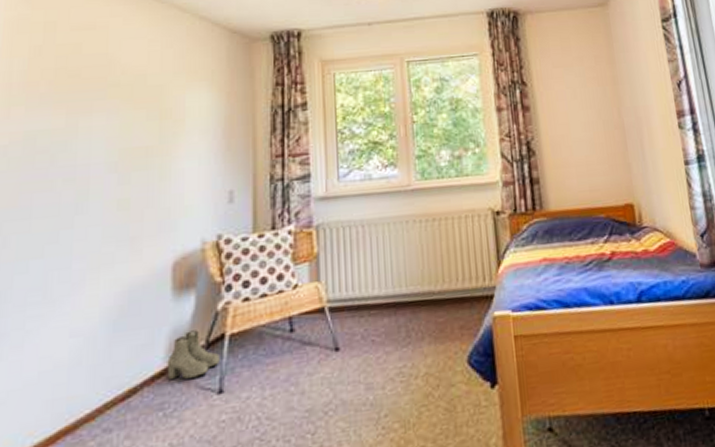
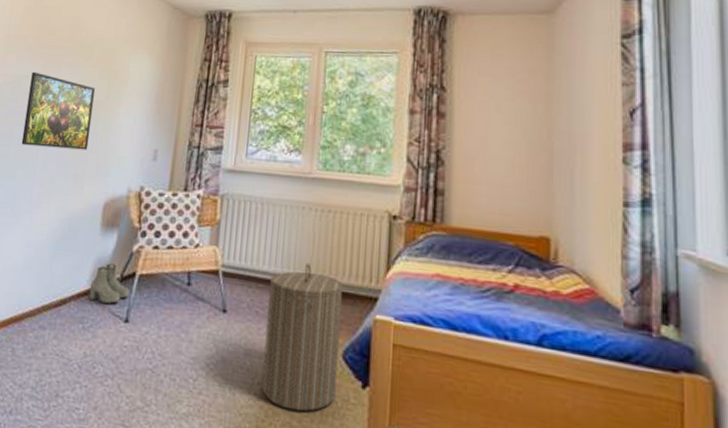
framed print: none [46,123,144,215] -> present [21,71,96,150]
laundry hamper: none [383,276,468,433] -> present [261,262,344,412]

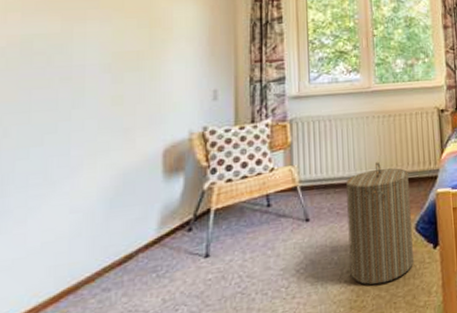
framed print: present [21,71,96,150] -> none [45,29,135,109]
boots: present [89,263,130,304] -> none [159,206,206,248]

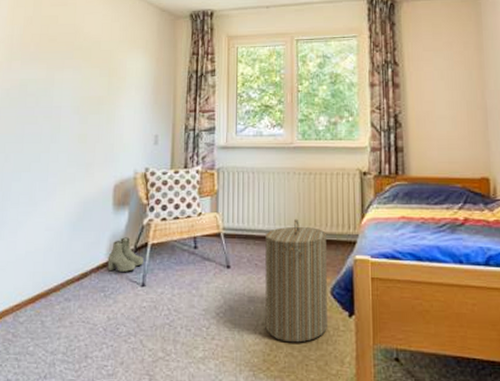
boots: none [159,206,206,248] -> present [107,237,144,272]

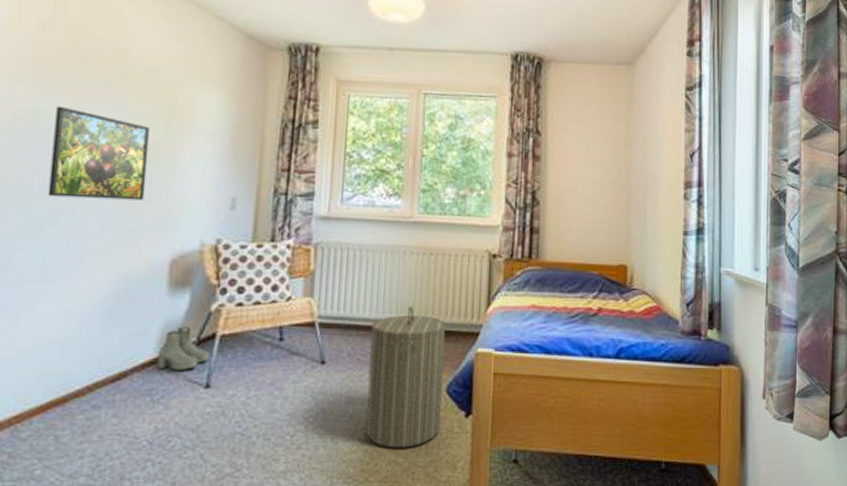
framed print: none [33,75,98,141] -> present [47,106,151,201]

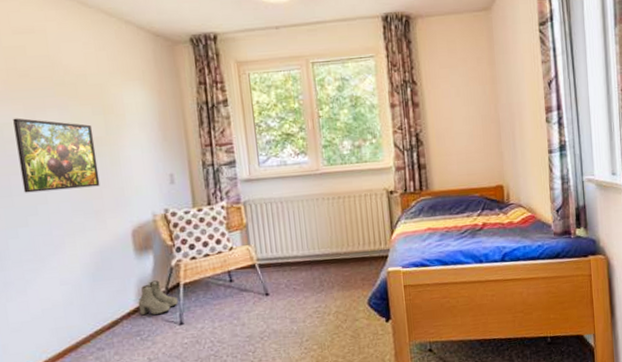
laundry hamper: present [365,305,447,449] -> none [300,241,368,352]

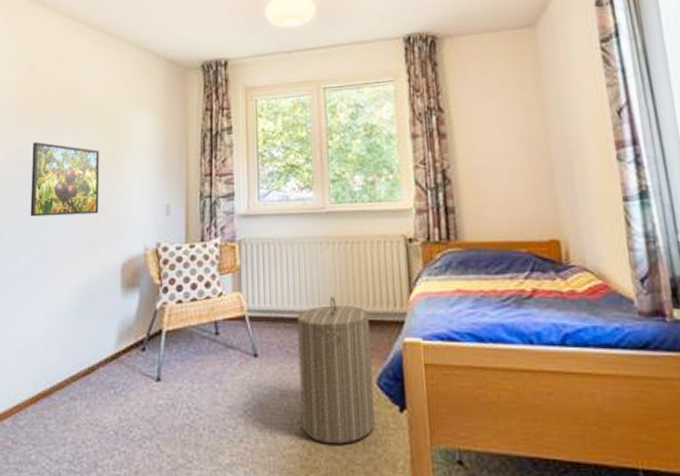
boots: present [138,280,178,316] -> none [117,324,158,364]
laundry hamper: none [300,241,368,352] -> present [297,296,376,444]

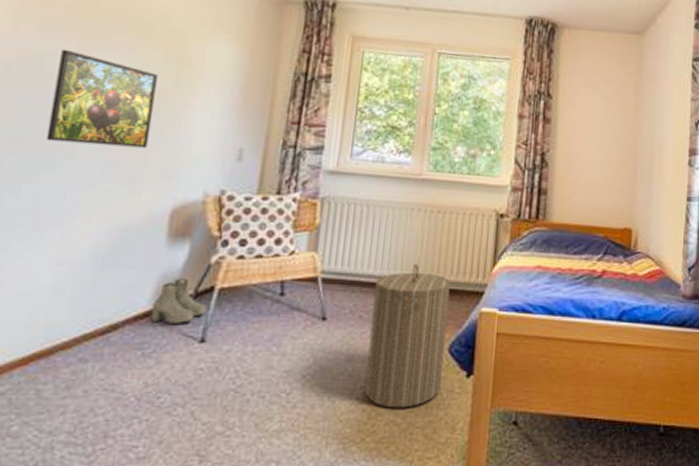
boots: none [117,324,158,364] -> present [150,278,207,324]

